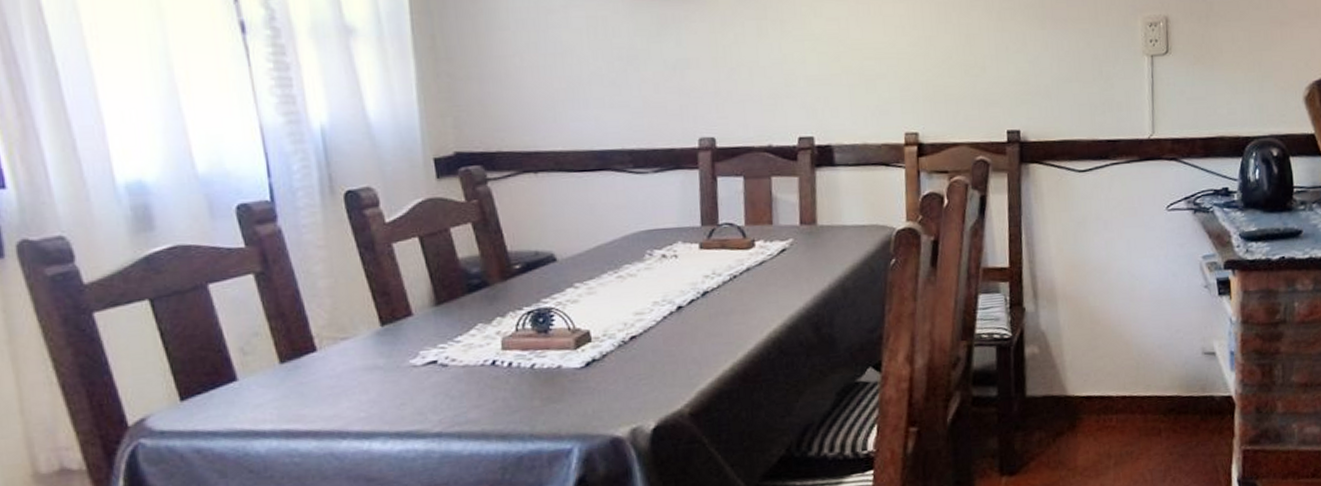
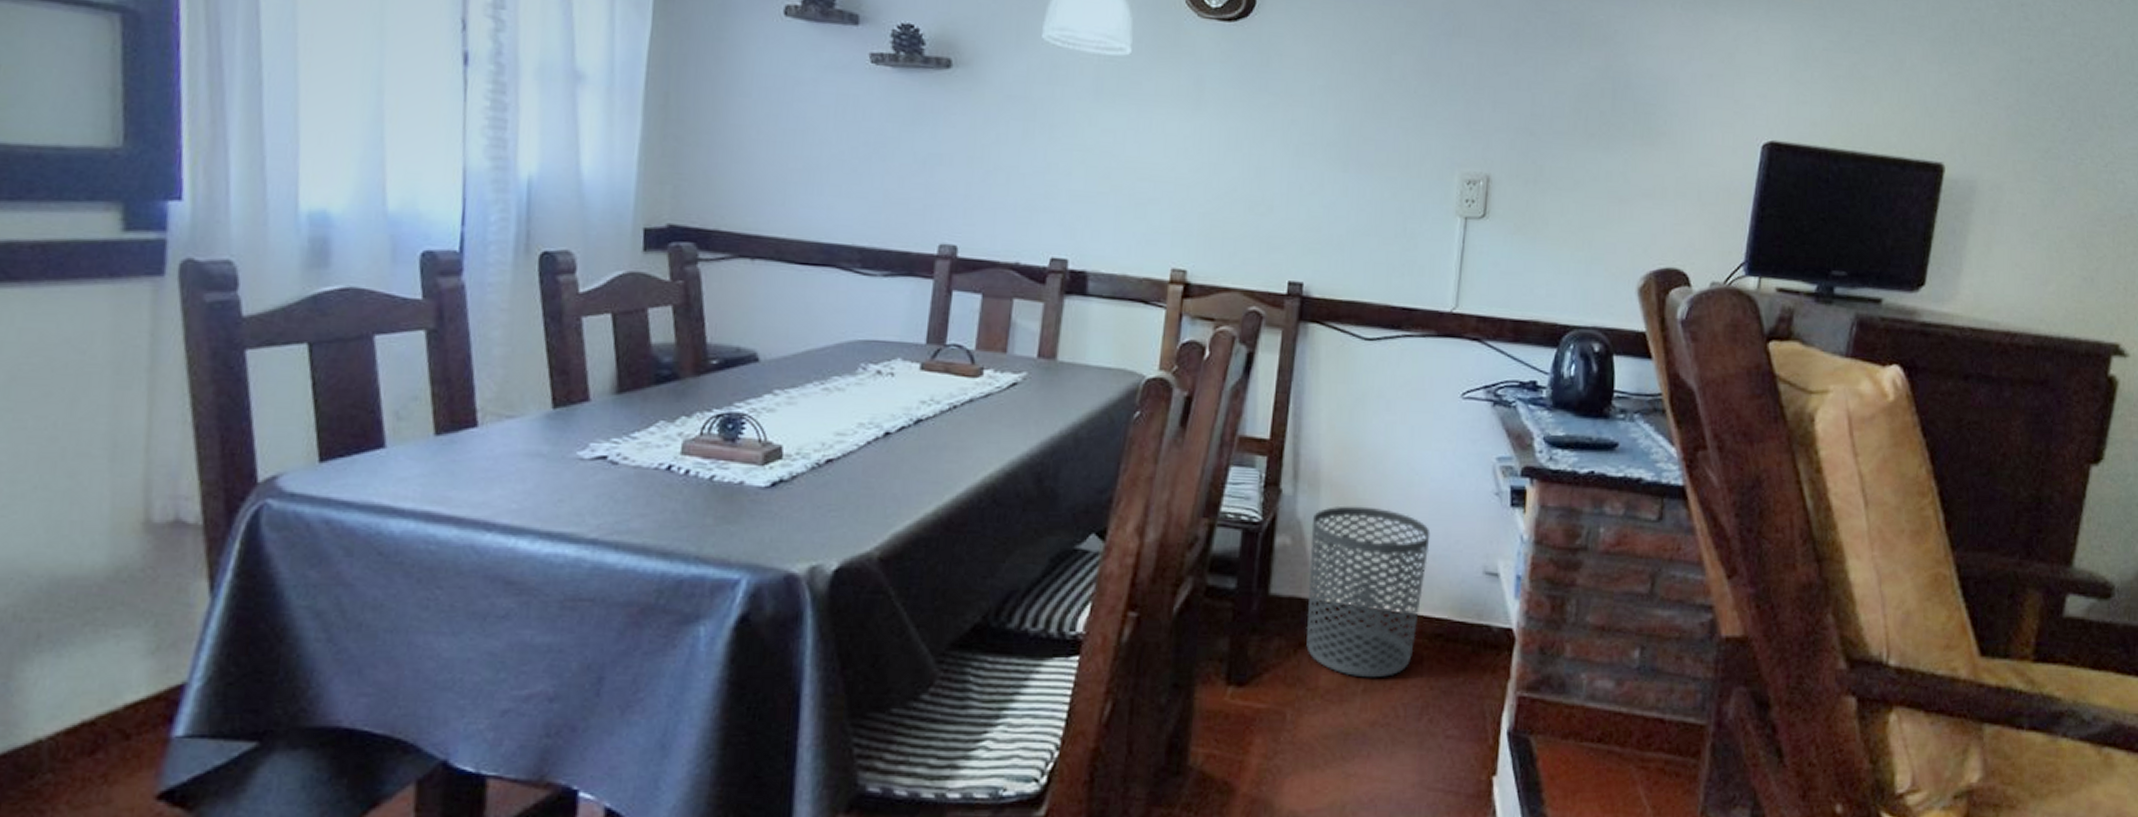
waste bin: none [1054,312,1156,454] -> present [1306,505,1431,678]

